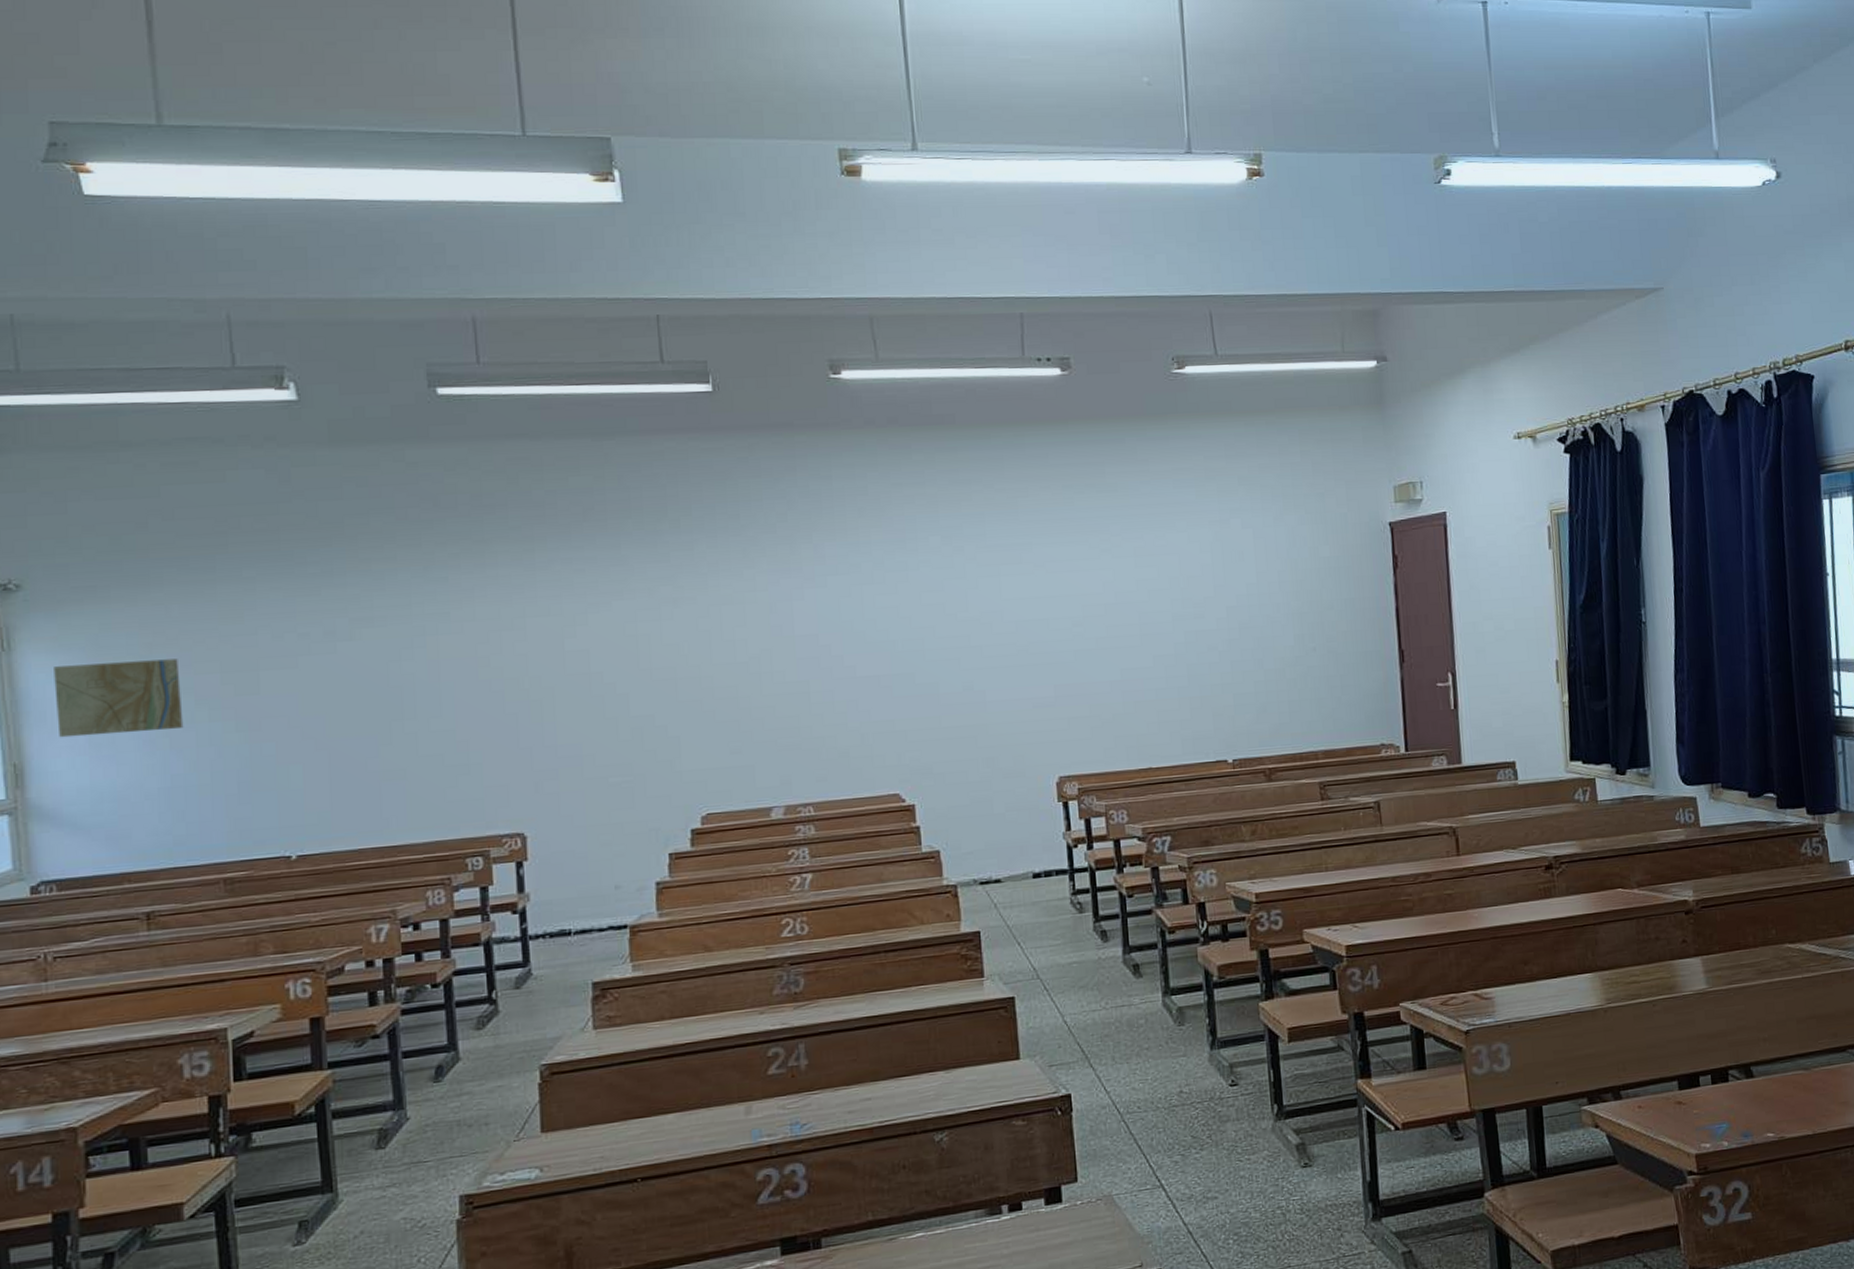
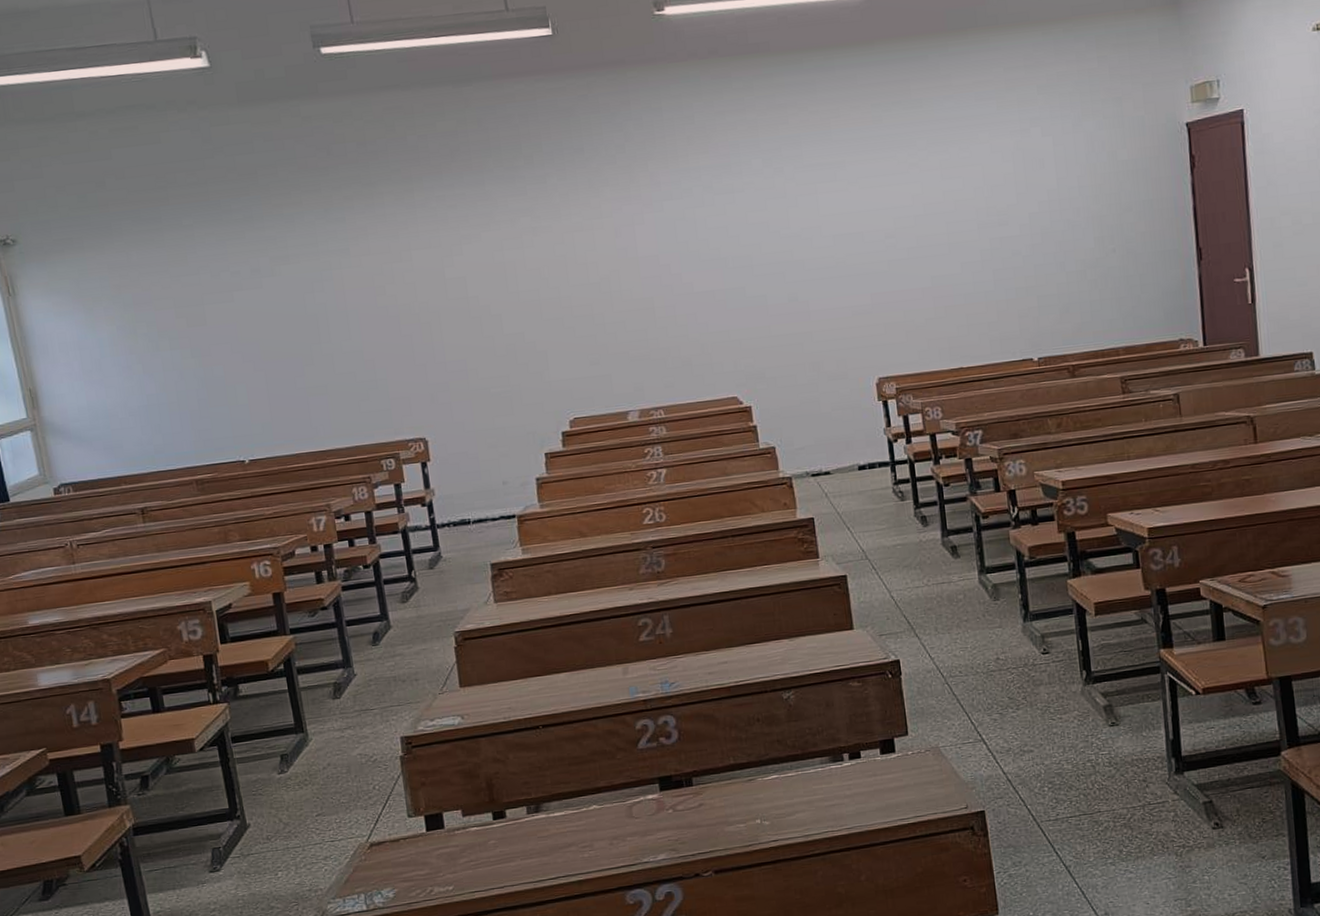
map: present [54,659,184,738] -> none [49,297,152,367]

